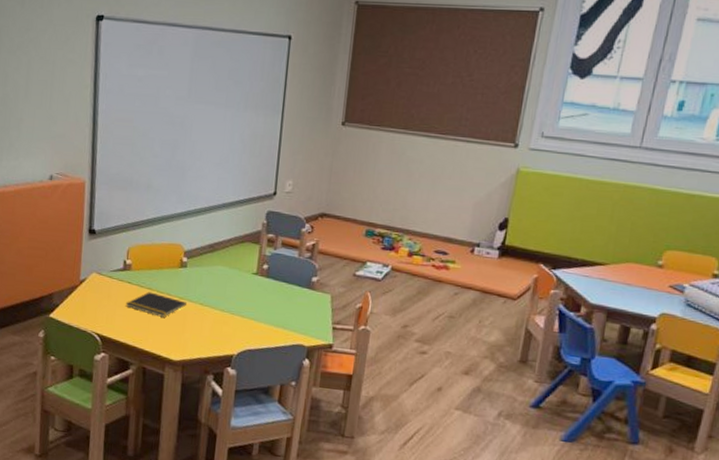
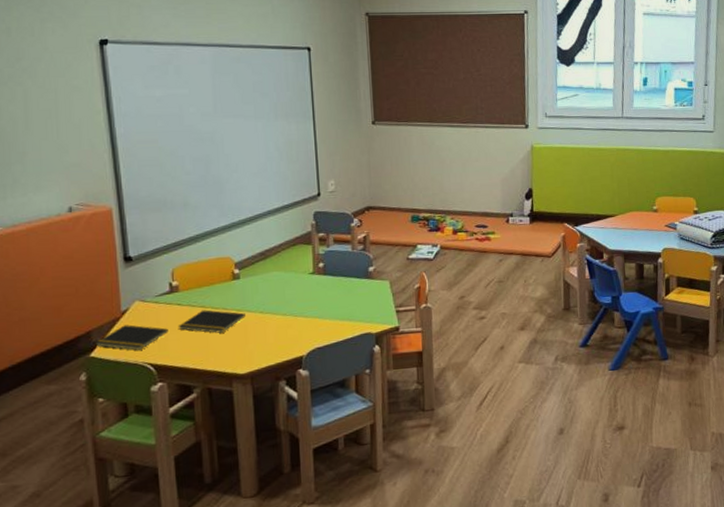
notepad: none [55,293,117,319] -> present [95,324,168,351]

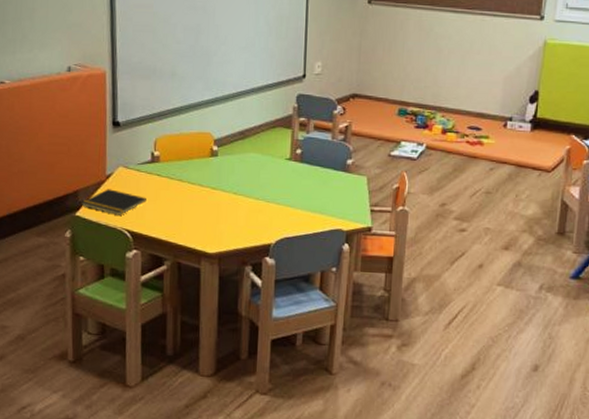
notepad: present [178,309,245,333] -> none [155,183,219,209]

